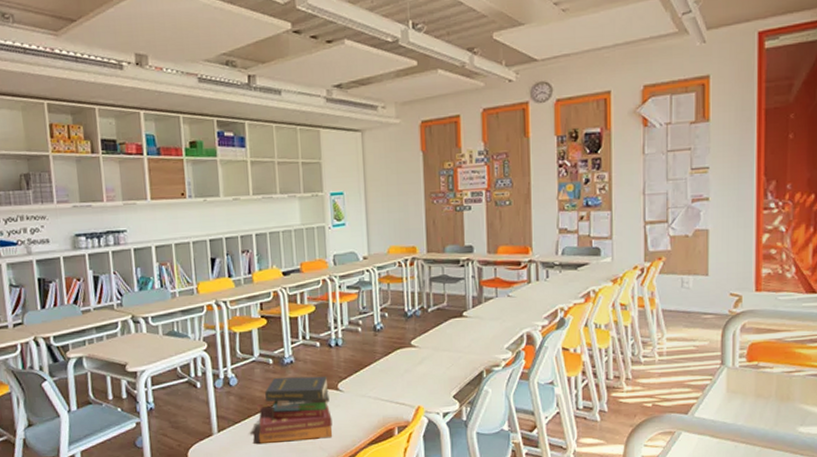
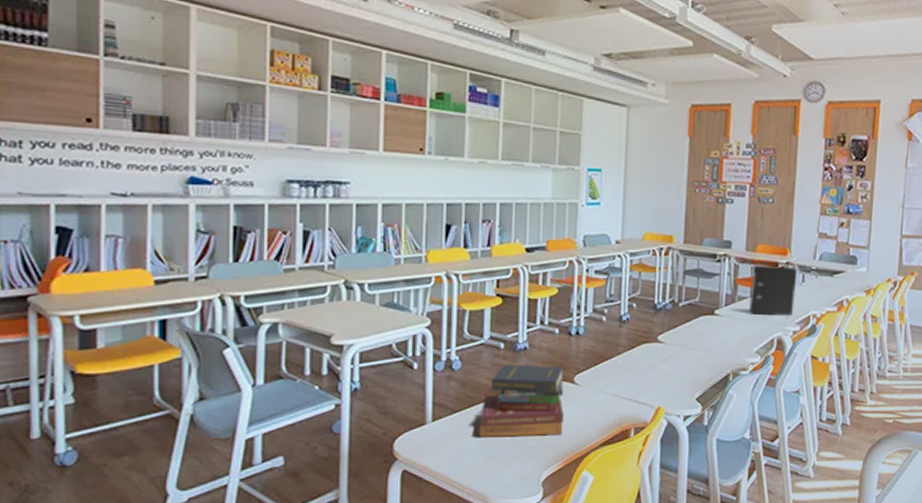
binder: none [495,264,541,314] -> present [749,265,798,316]

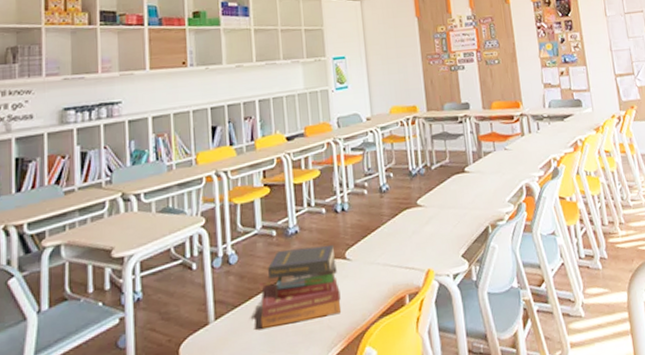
binder: present [749,265,798,316] -> none [492,118,535,167]

